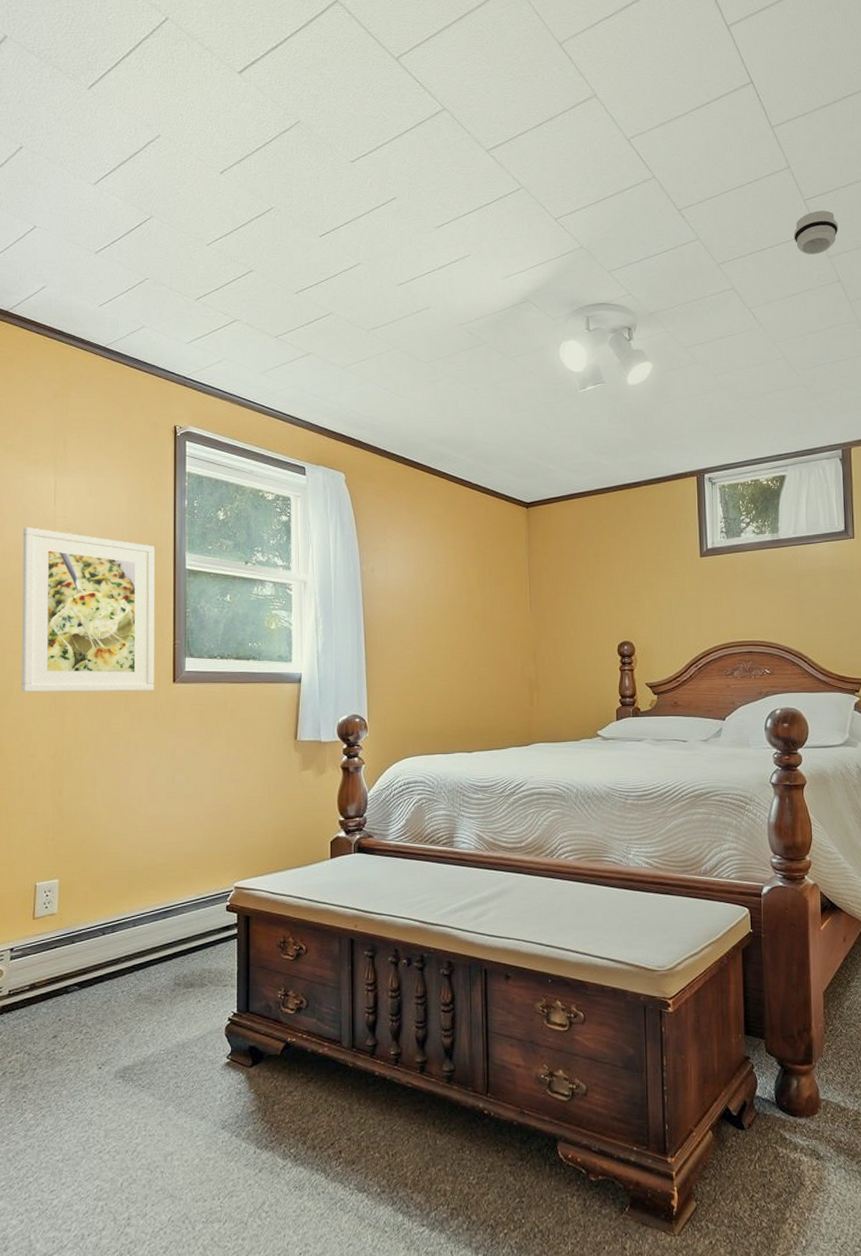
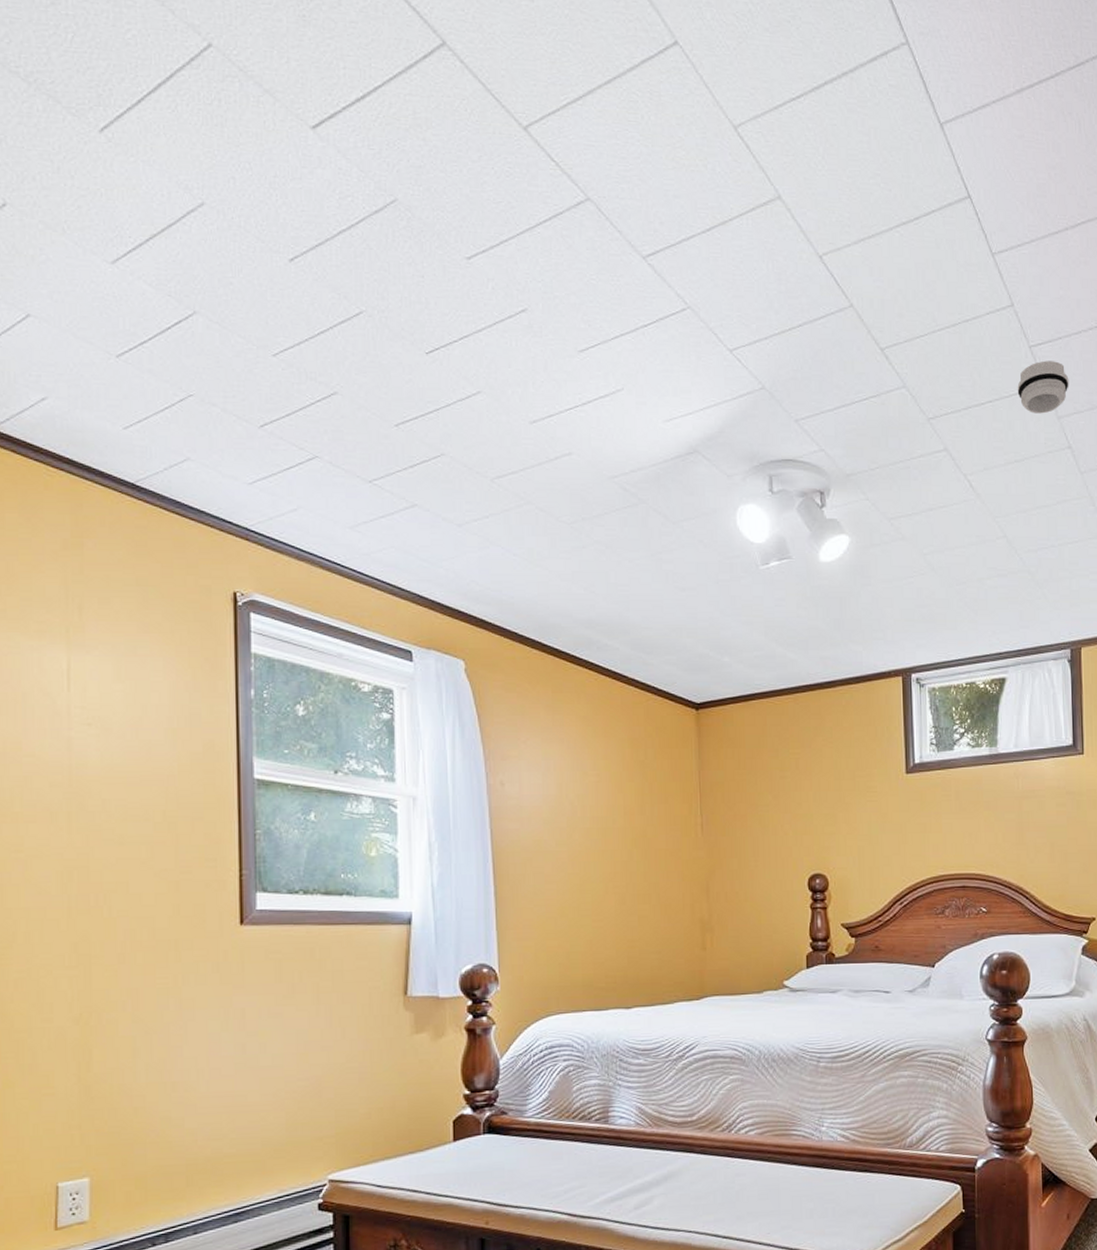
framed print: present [21,527,155,692] -> none [23,720,216,938]

